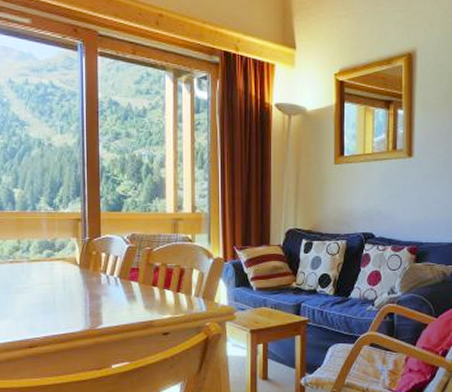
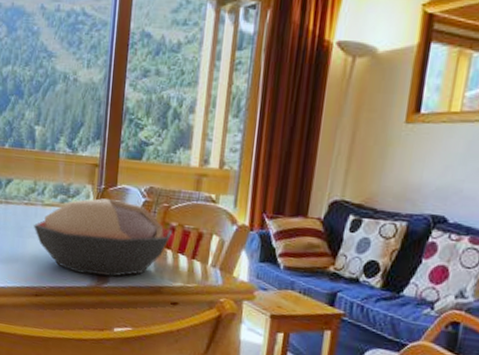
decorative bowl: none [21,248,156,320] -> present [34,198,172,277]

